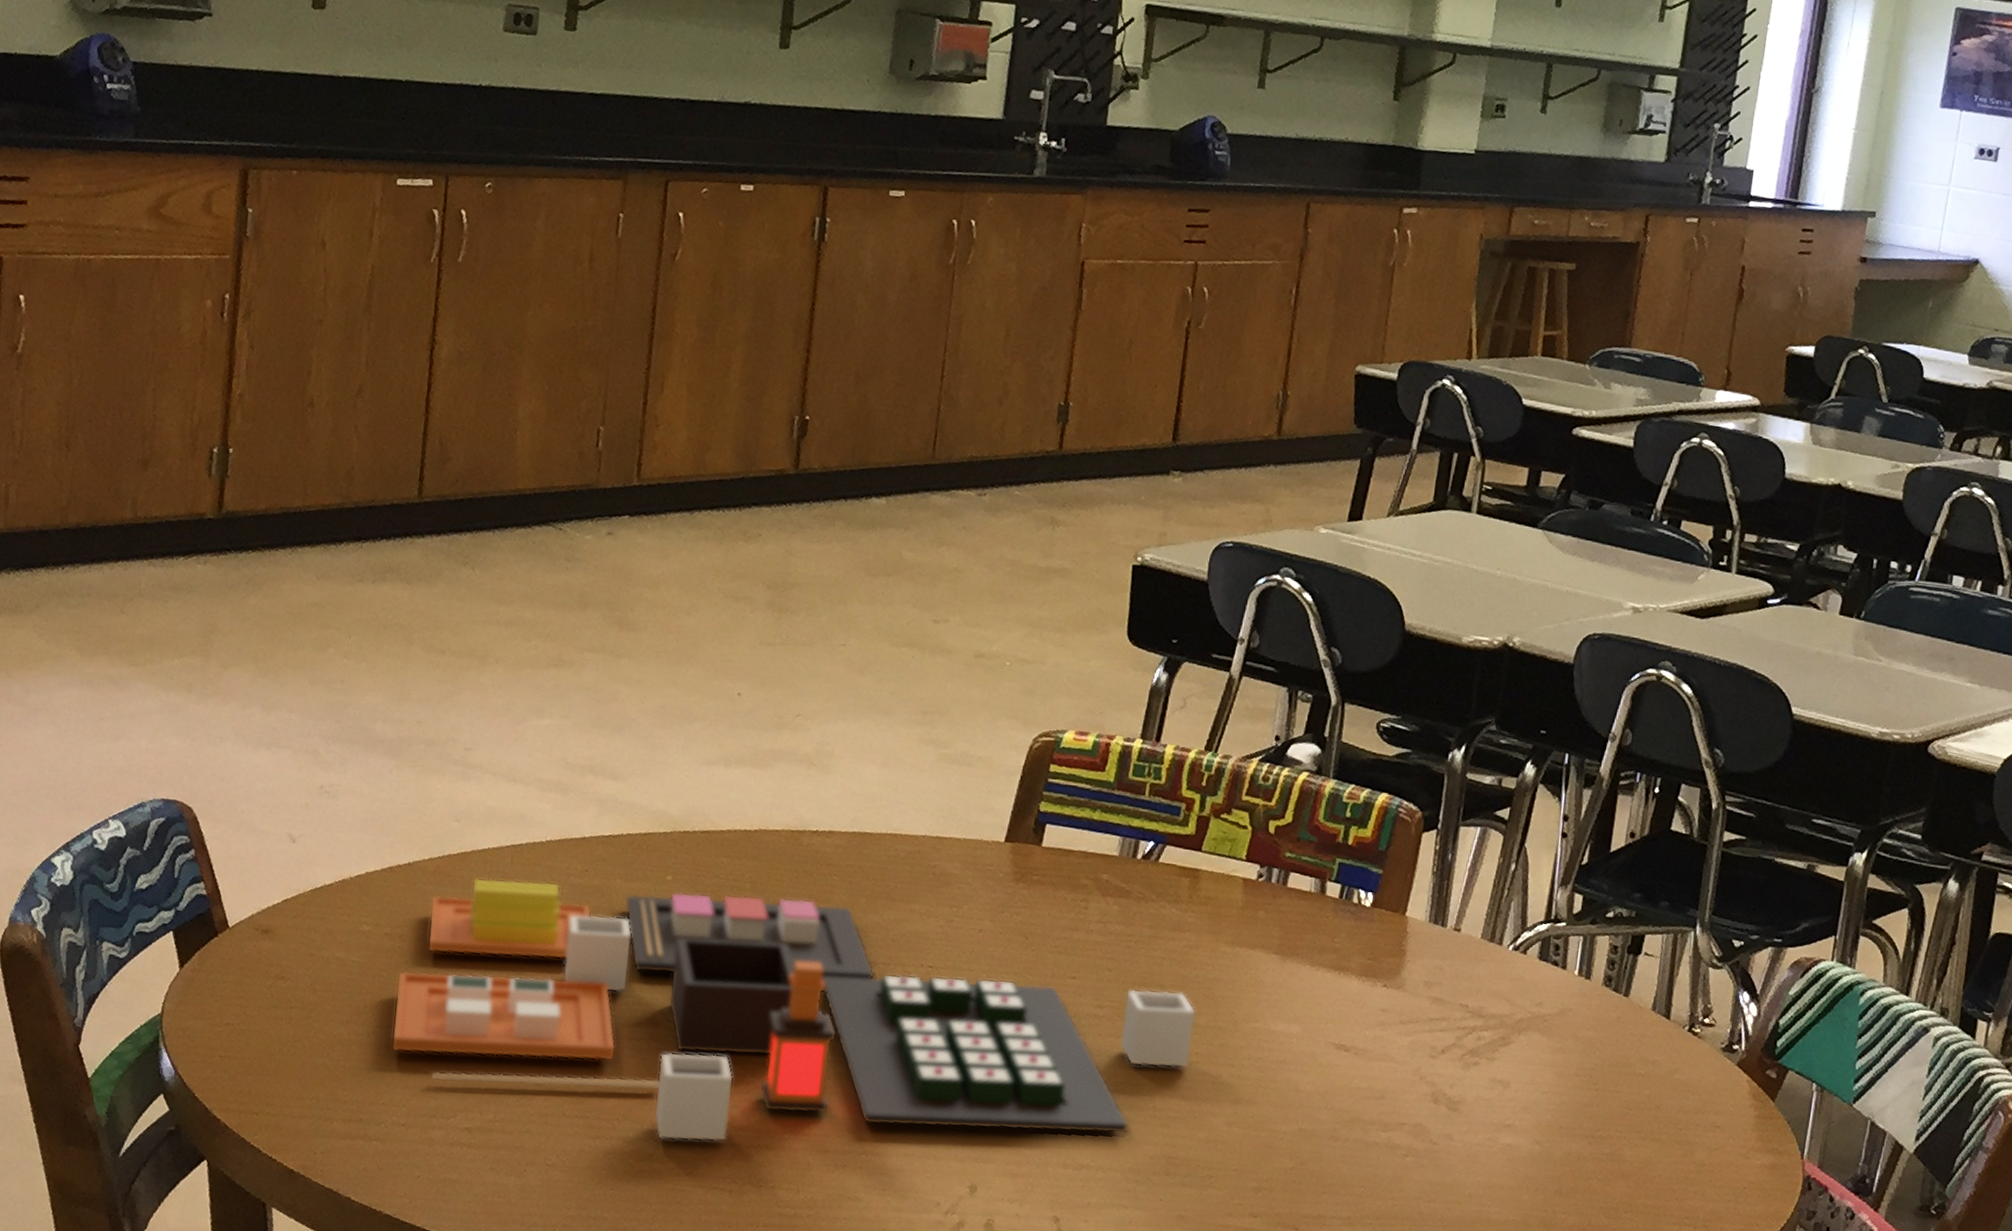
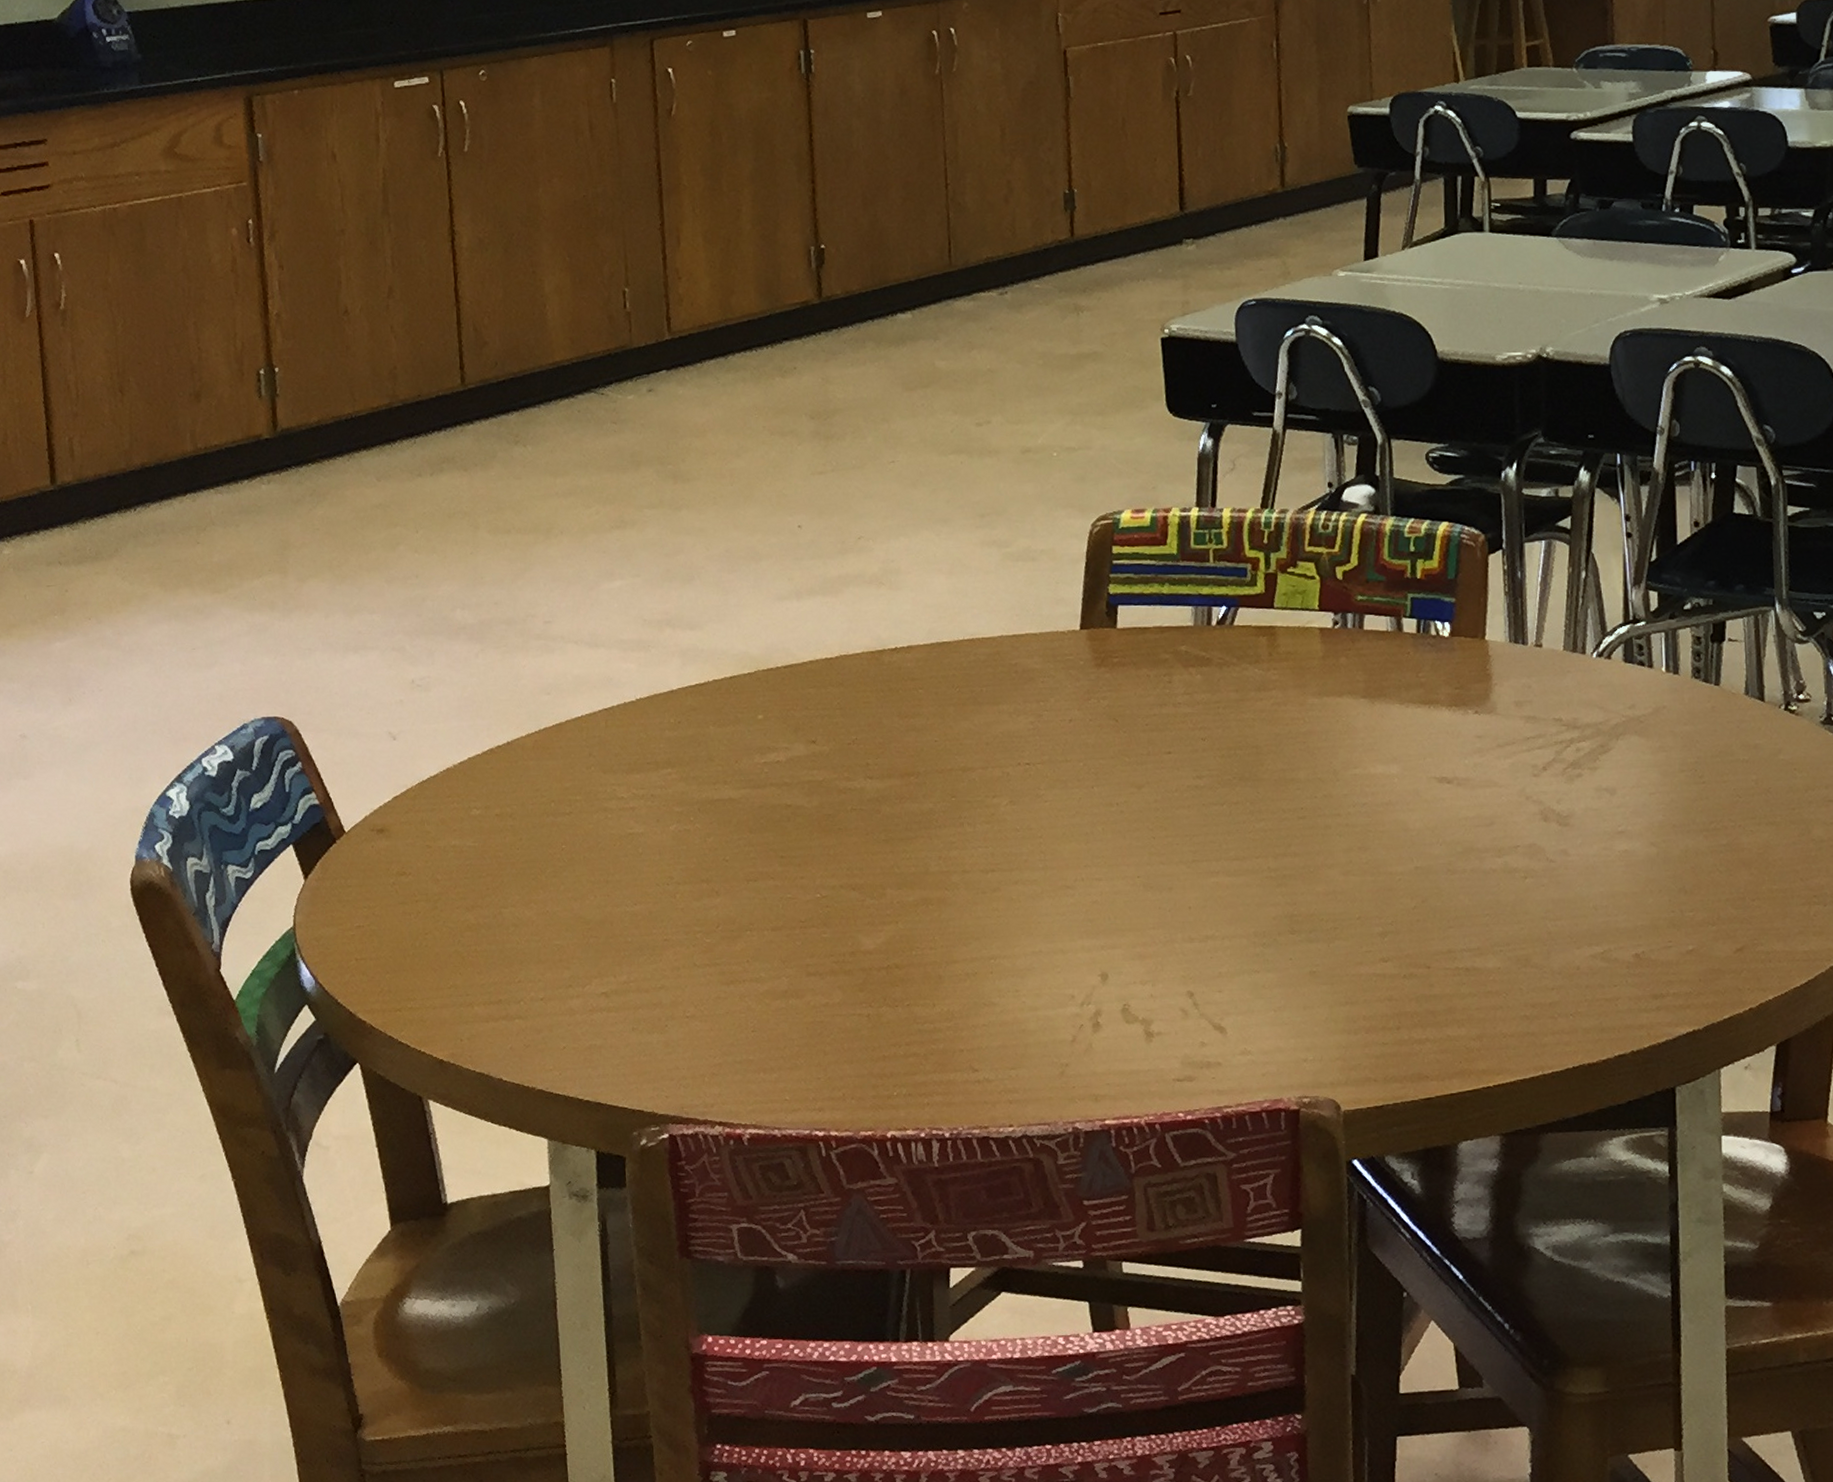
toy food set: present [390,877,1197,1142] -> none [513,716,1297,975]

